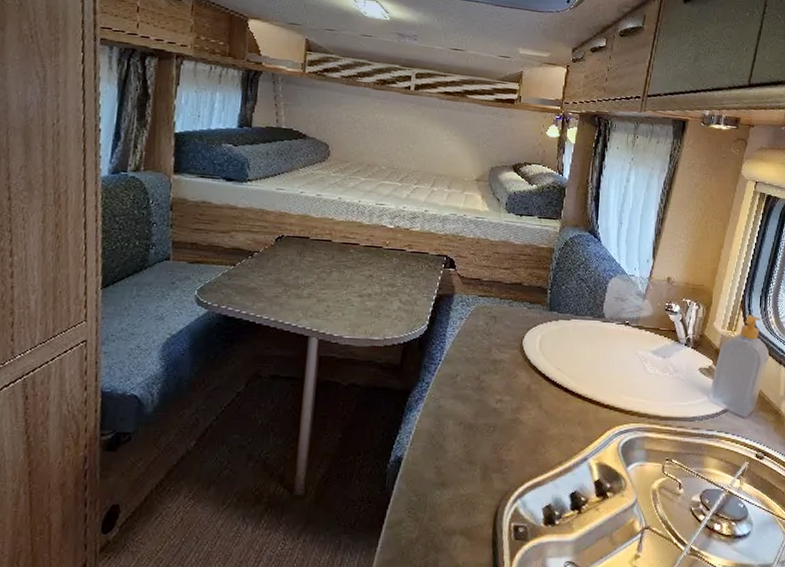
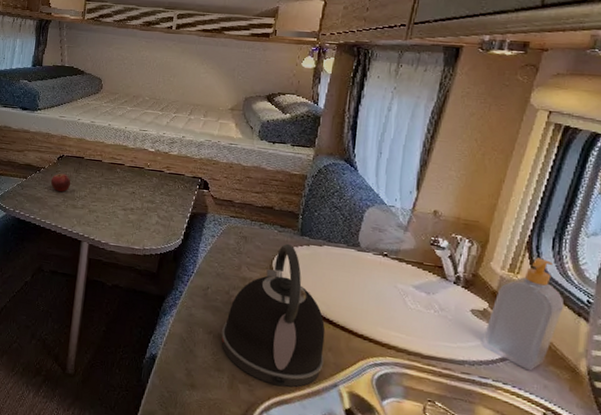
fruit: none [267,257,293,279] -> present [50,173,71,192]
kettle: none [472,320,575,469] -> present [221,243,326,388]

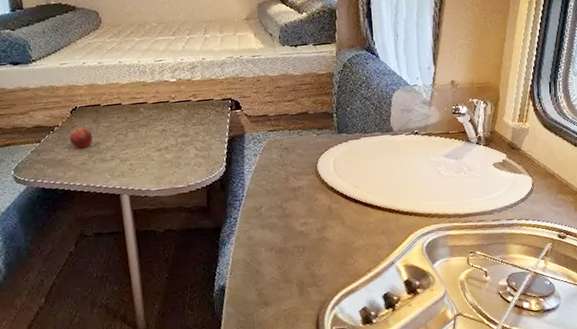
kettle: present [221,243,326,388] -> none [282,144,380,280]
soap bottle: present [482,257,565,371] -> none [505,103,564,204]

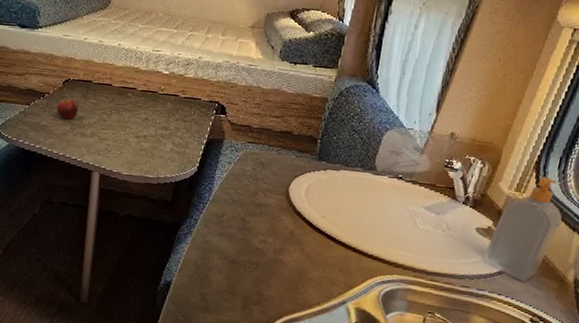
soap bottle: none [505,103,564,204] -> present [482,177,562,282]

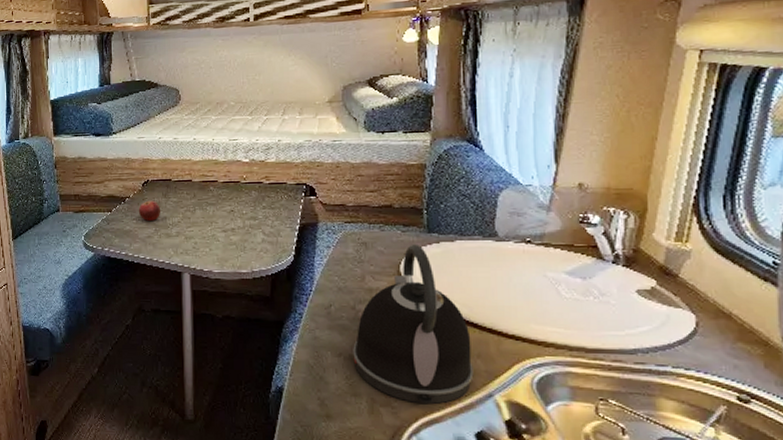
kettle: none [235,168,338,306] -> present [353,244,474,405]
soap bottle: present [482,177,562,282] -> none [654,220,747,351]

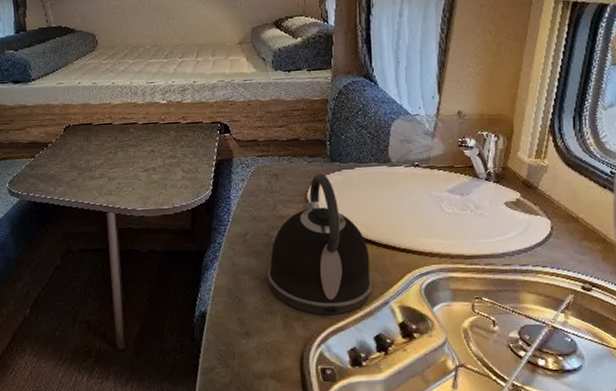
fruit: present [138,200,160,221] -> none [61,144,83,165]

